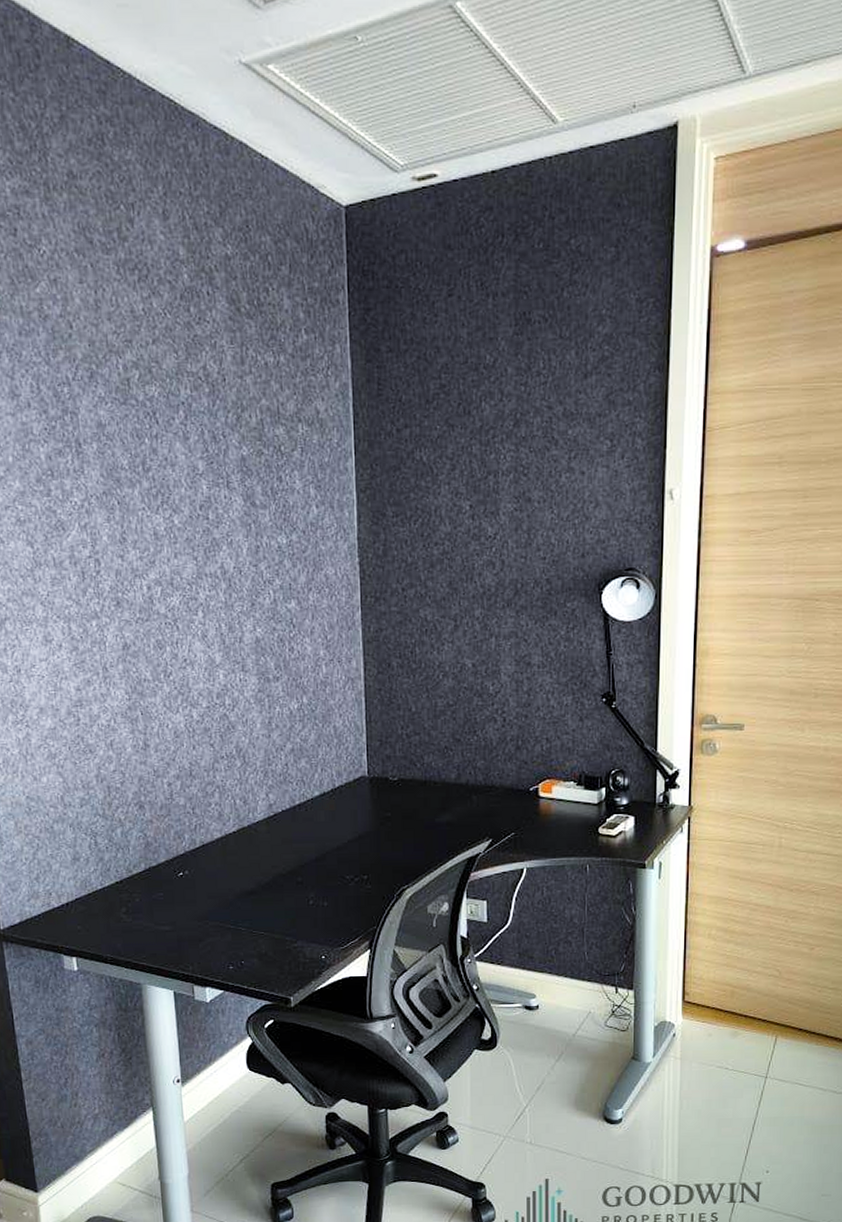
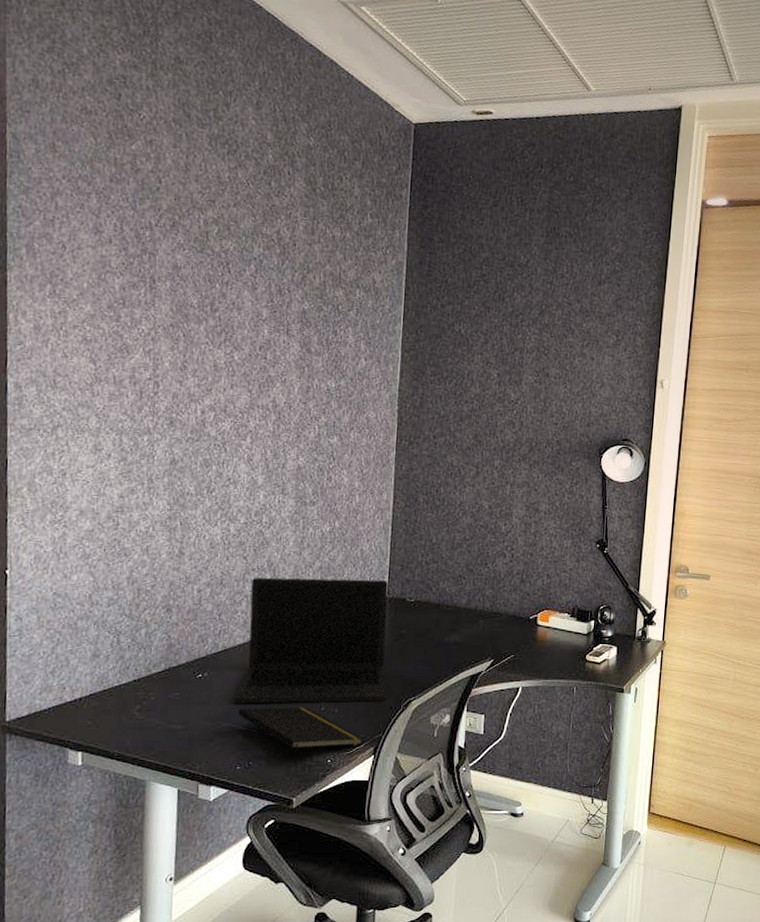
laptop: none [219,759,378,902] -> present [235,577,388,704]
notepad: none [224,901,357,963] -> present [238,707,364,765]

